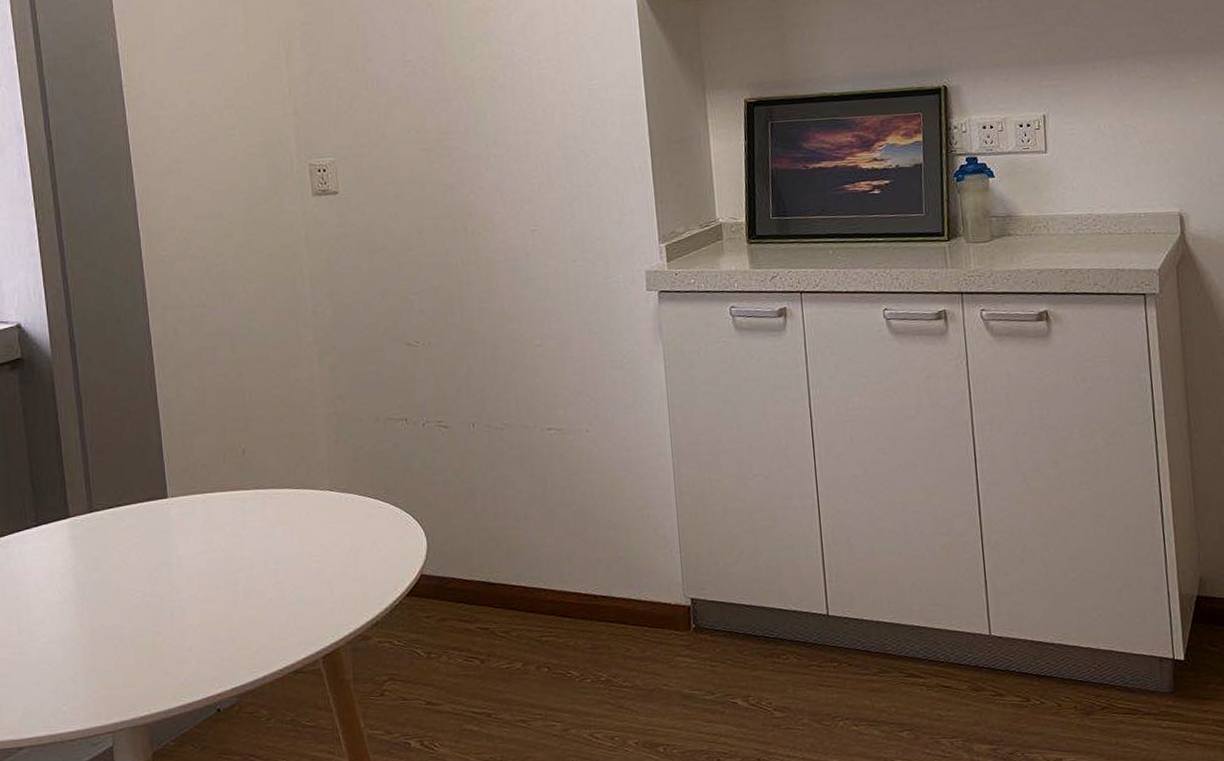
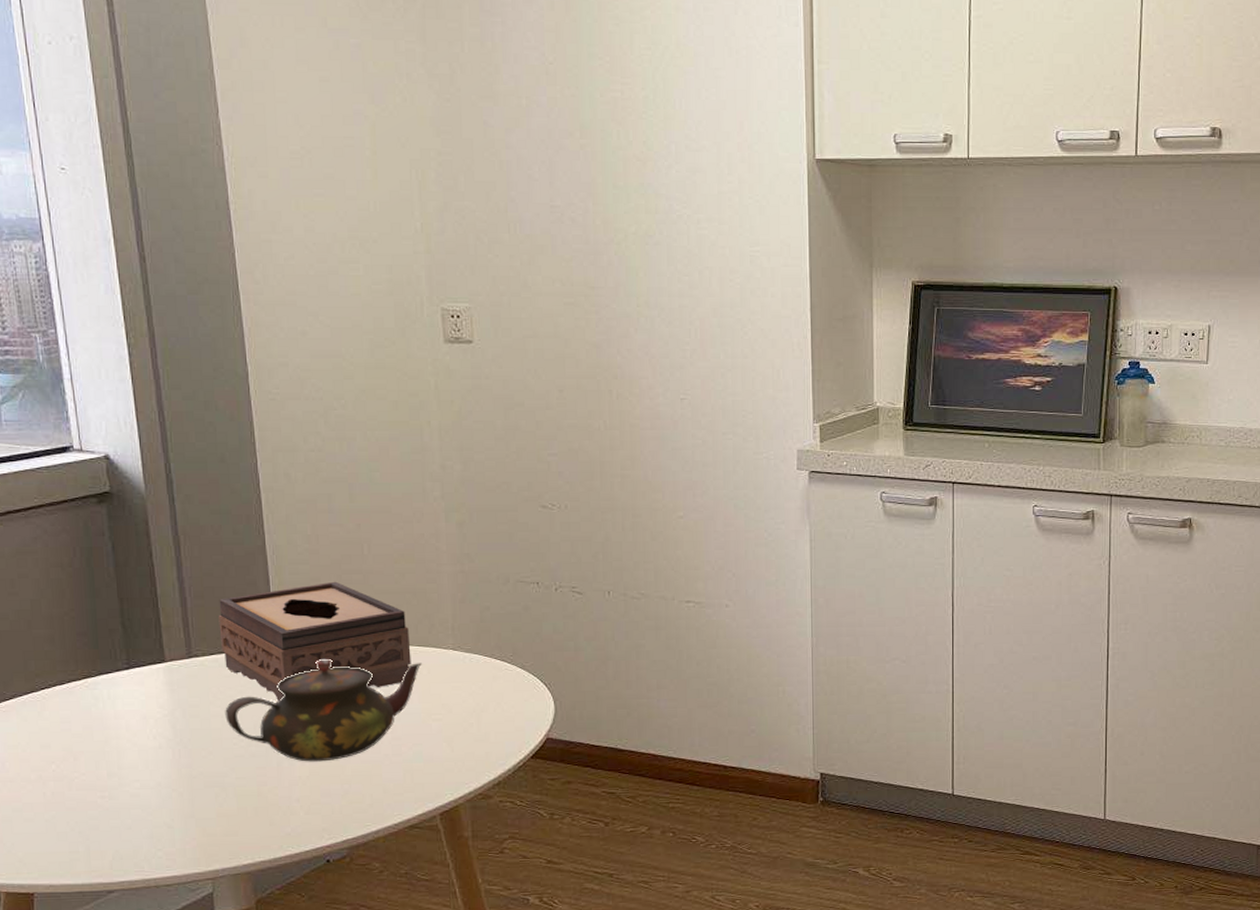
tissue box: none [116,430,291,550] -> present [218,581,411,700]
teapot: none [123,505,301,610] -> present [225,658,422,762]

